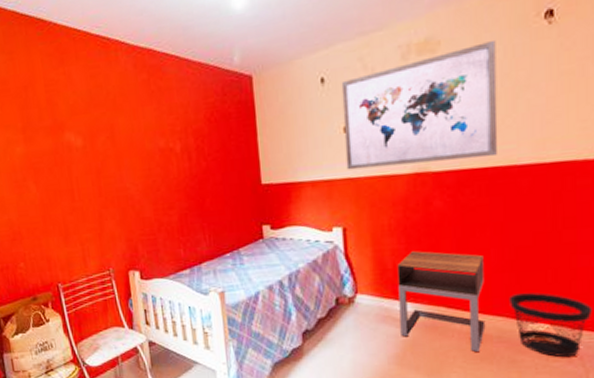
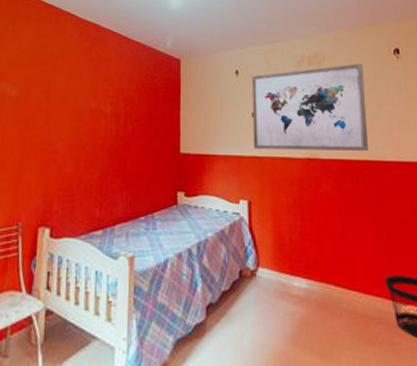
nightstand: present [397,251,486,353] -> none [293,229,368,334]

